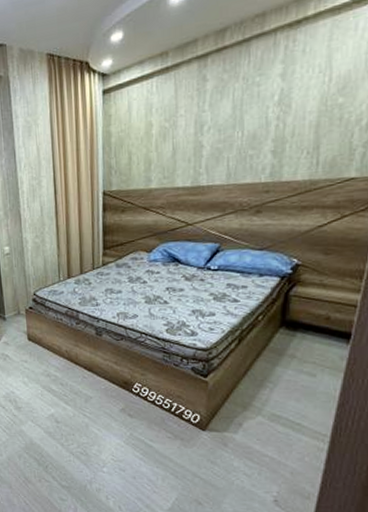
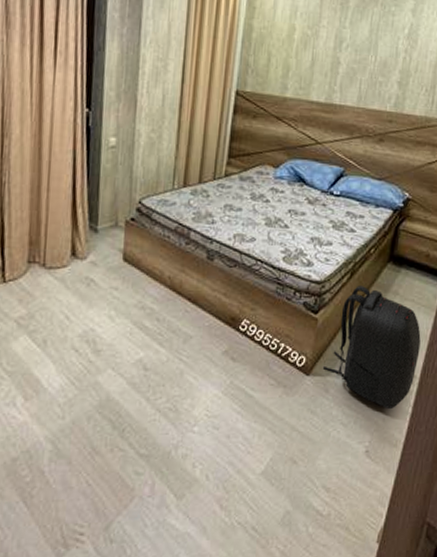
backpack: none [218,351,328,465] -> present [322,286,421,410]

